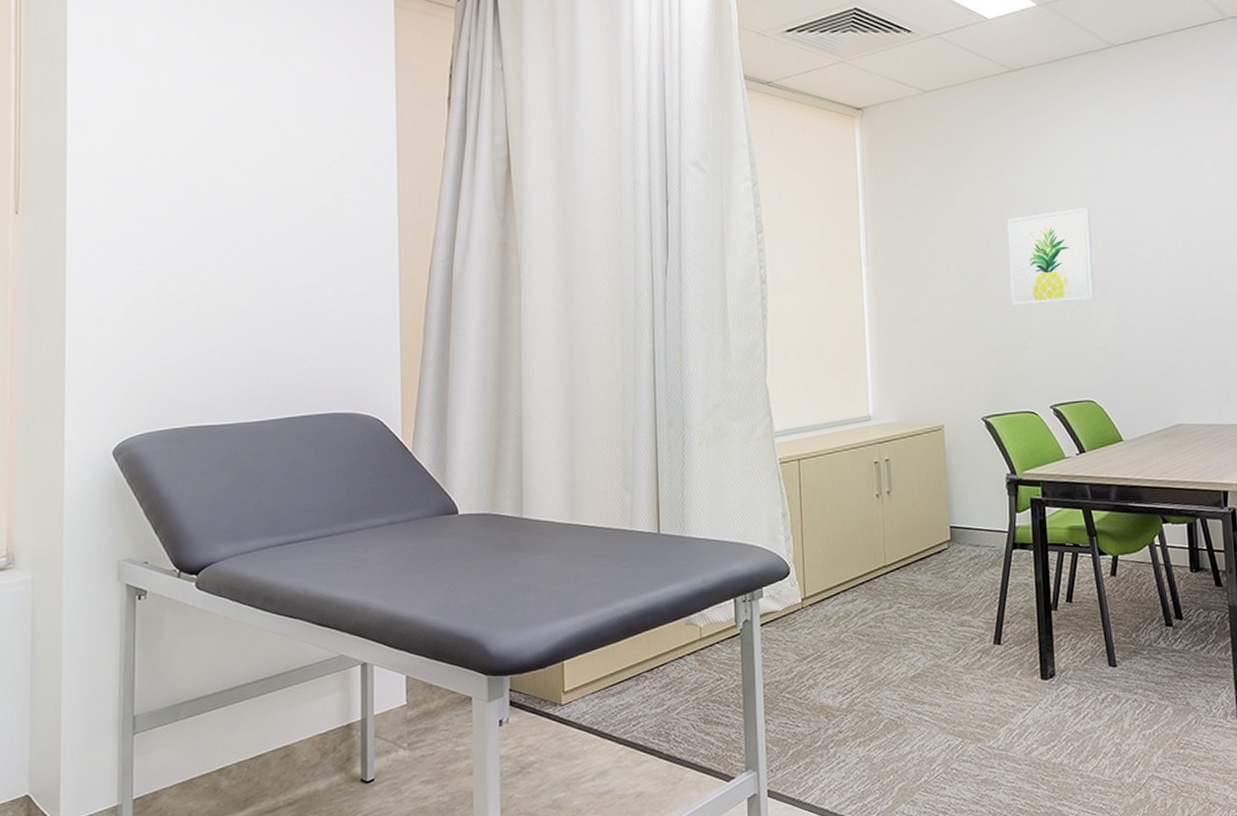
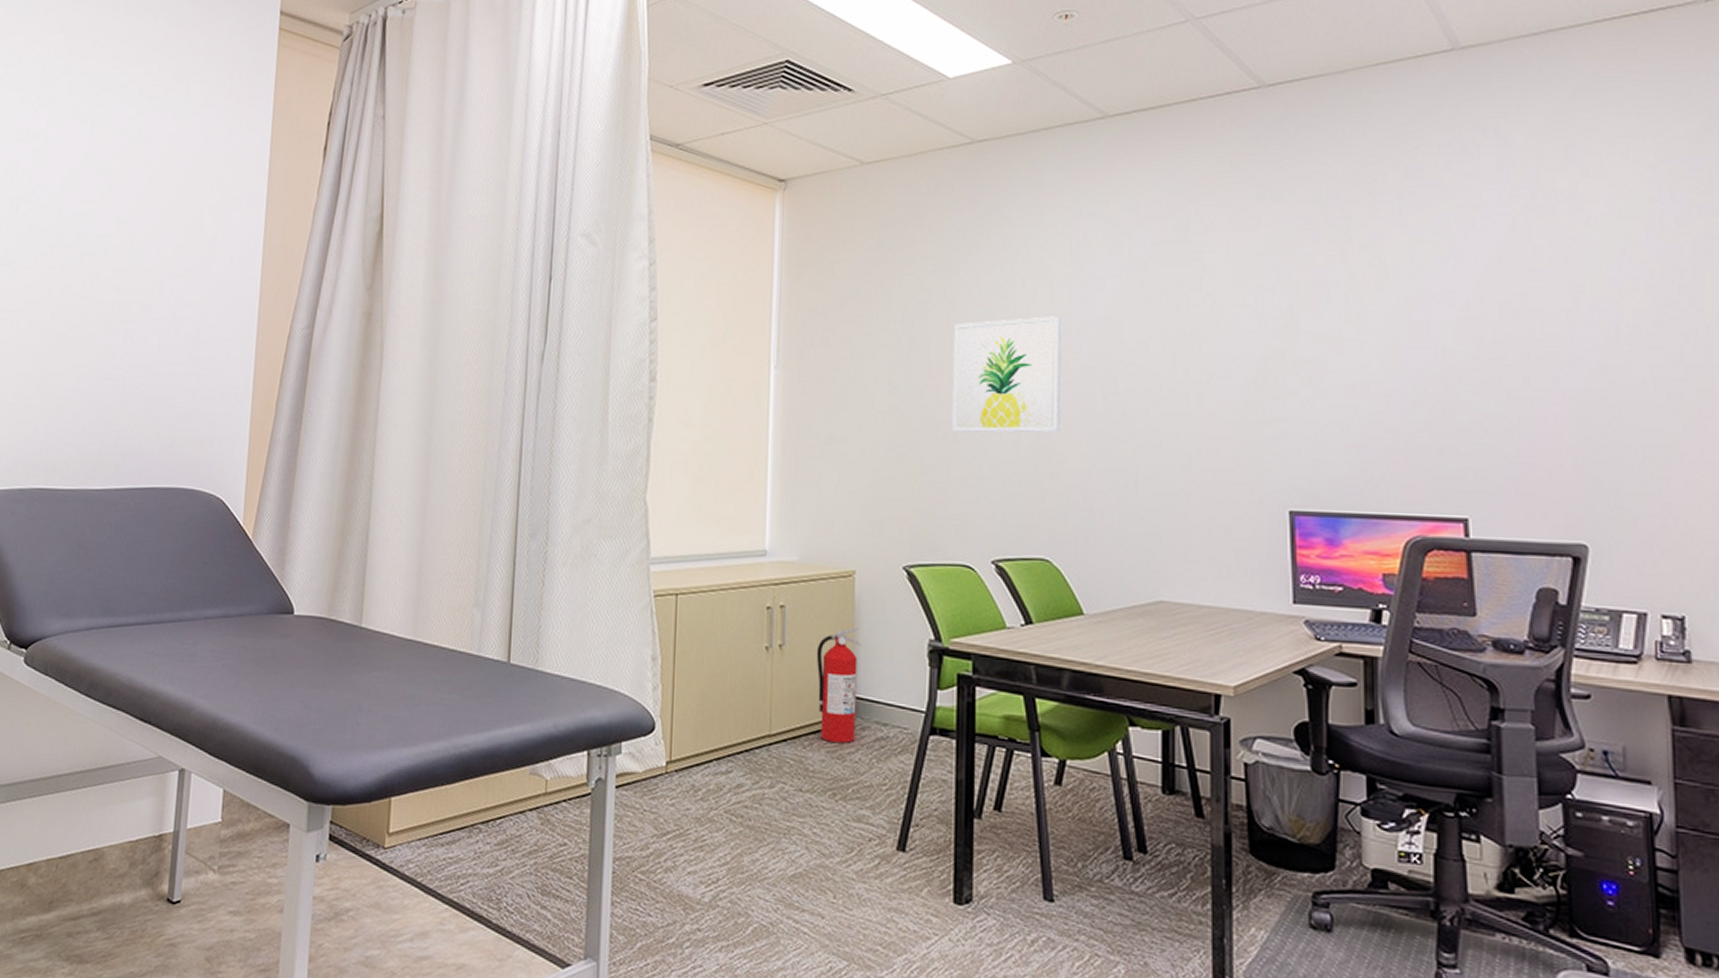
fire extinguisher: none [917,470,954,565] -> present [816,627,861,743]

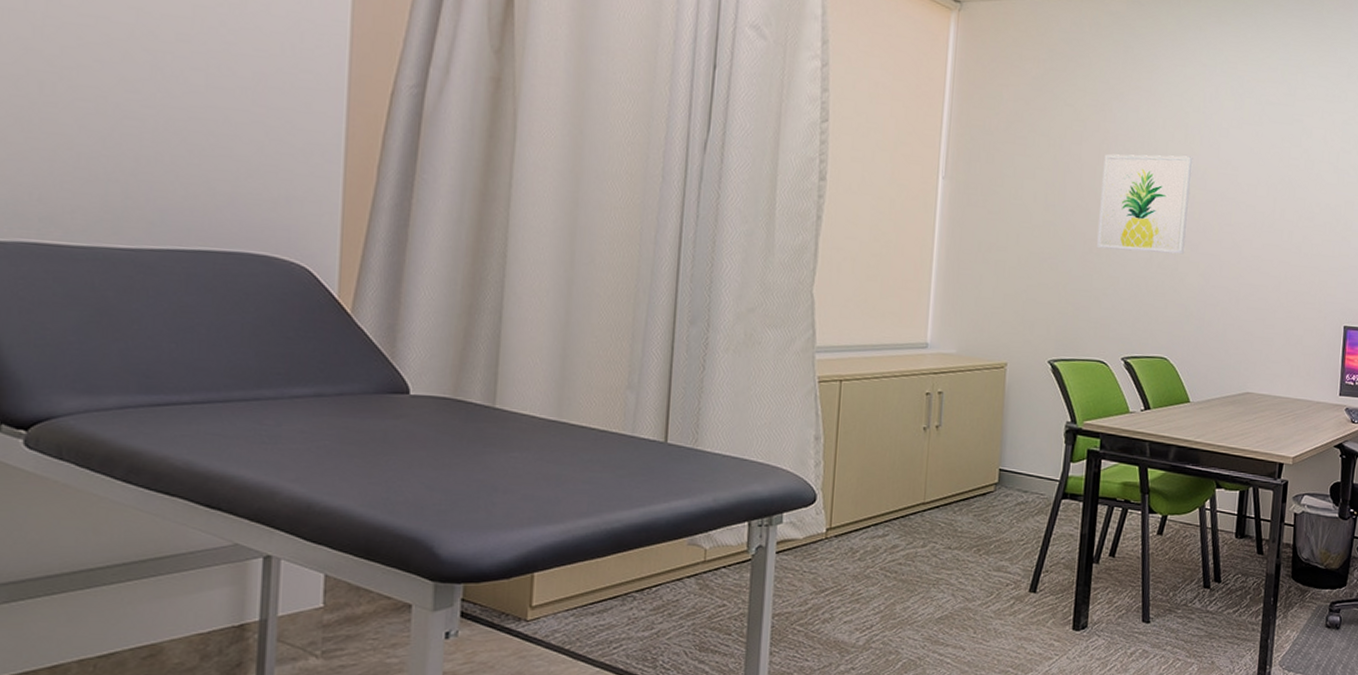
fire extinguisher: present [816,627,861,743] -> none [968,411,1008,508]

